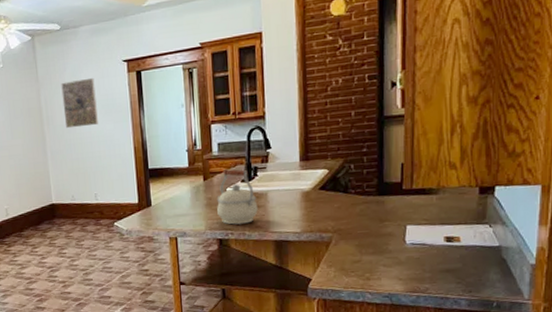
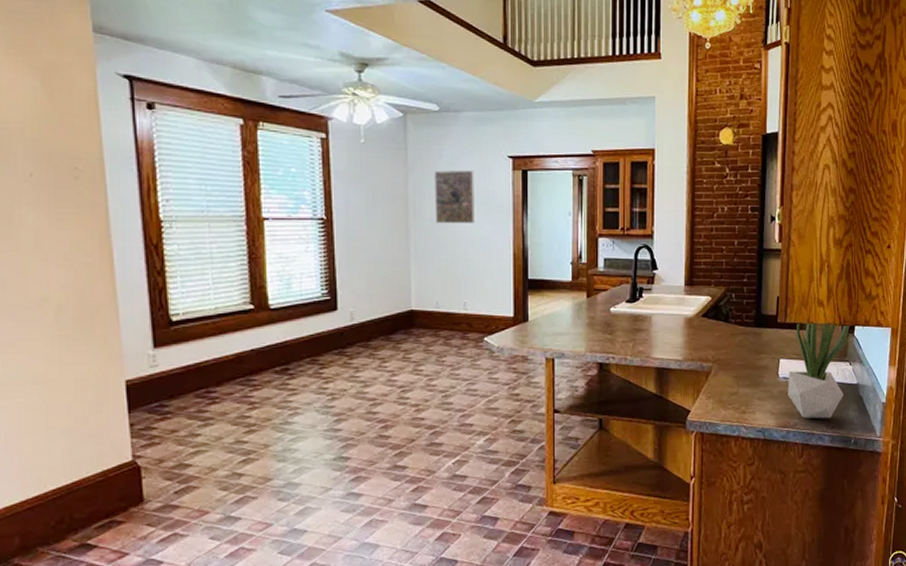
kettle: present [216,168,258,225] -> none [599,286,641,348]
potted plant: none [416,184,491,283] -> present [788,321,851,419]

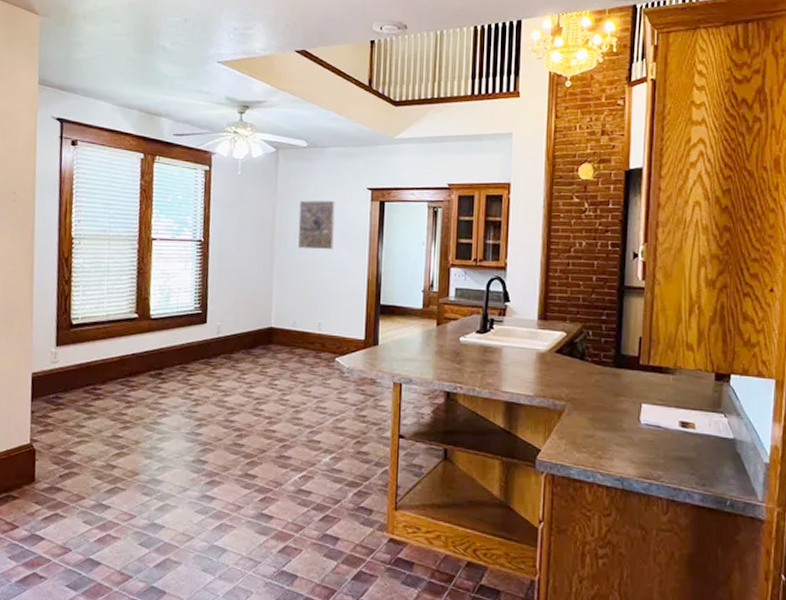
potted plant: present [788,321,851,419] -> none [651,365,726,475]

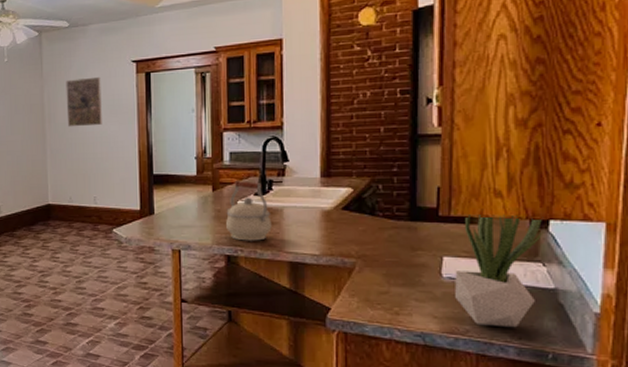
kettle: none [448,316,491,379] -> present [226,179,272,241]
potted plant: none [651,365,726,475] -> present [455,214,544,328]

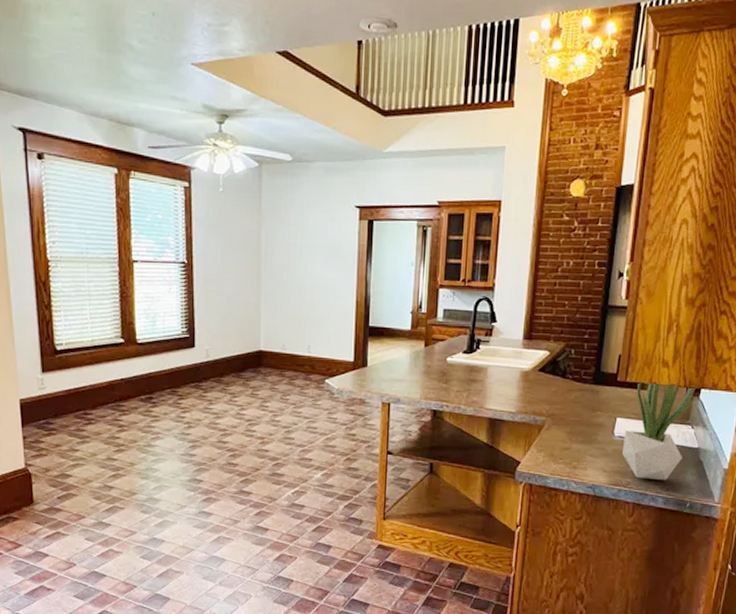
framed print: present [66,76,102,127] -> none [284,219,323,272]
kettle: present [226,179,272,241] -> none [435,337,477,397]

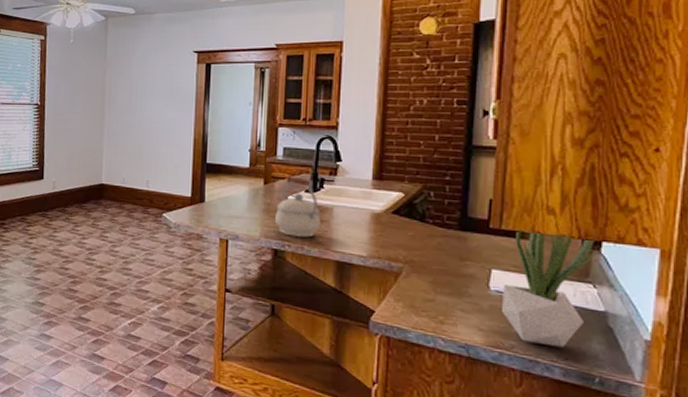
kettle: none [435,337,477,397] -> present [275,175,321,238]

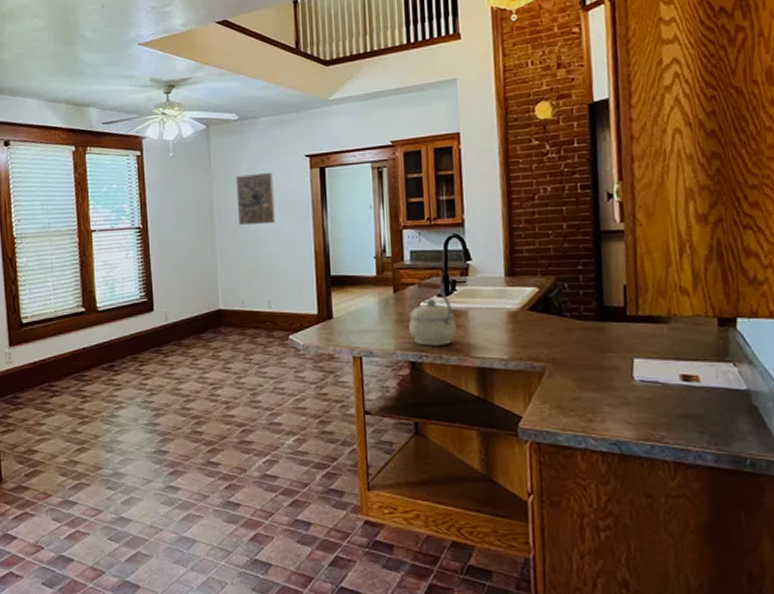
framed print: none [126,64,162,112] -> present [236,172,275,226]
potted plant: present [502,229,596,348] -> none [646,313,732,433]

